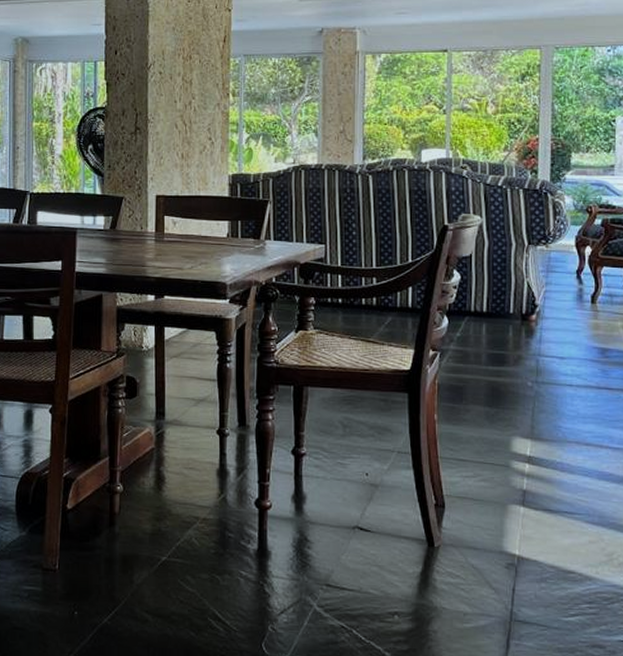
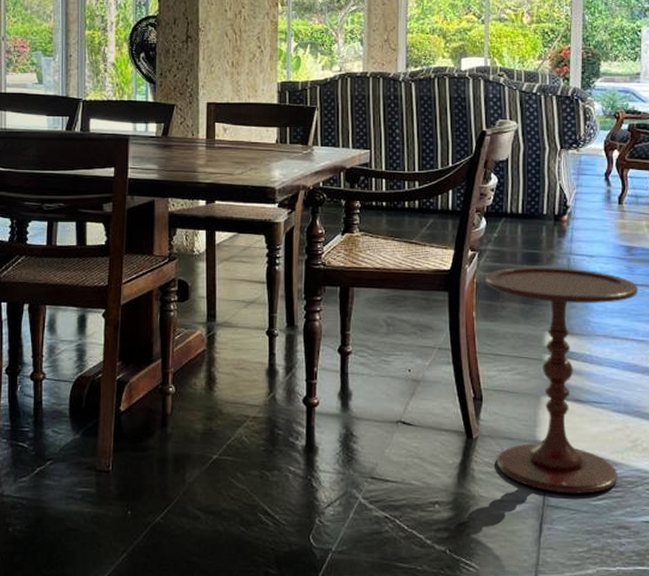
side table: none [446,368,614,609] -> present [484,266,639,494]

